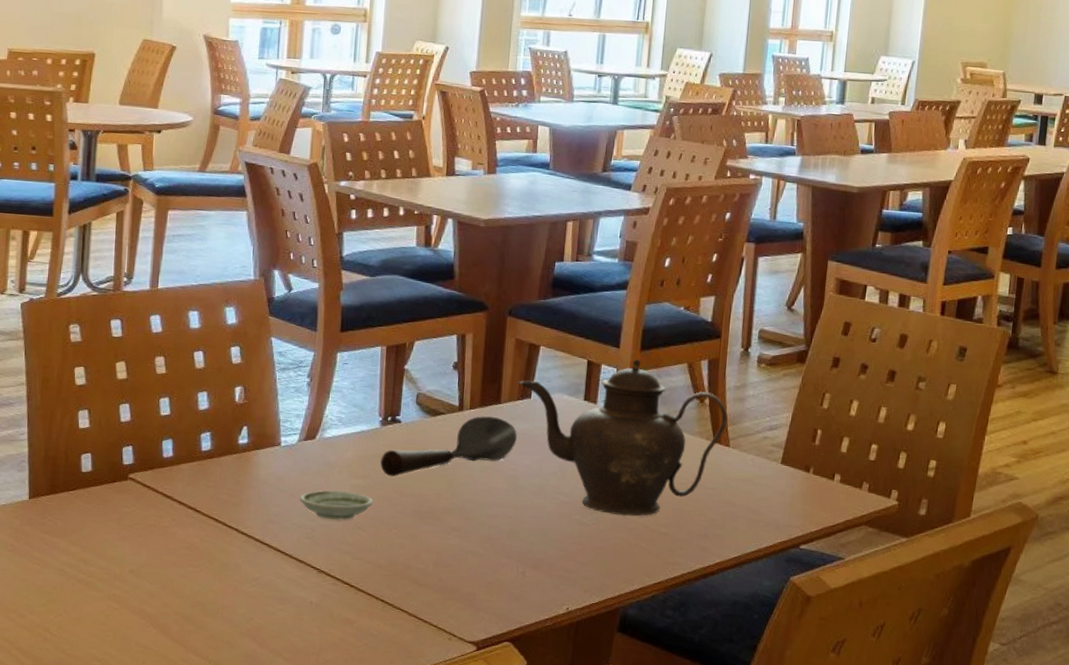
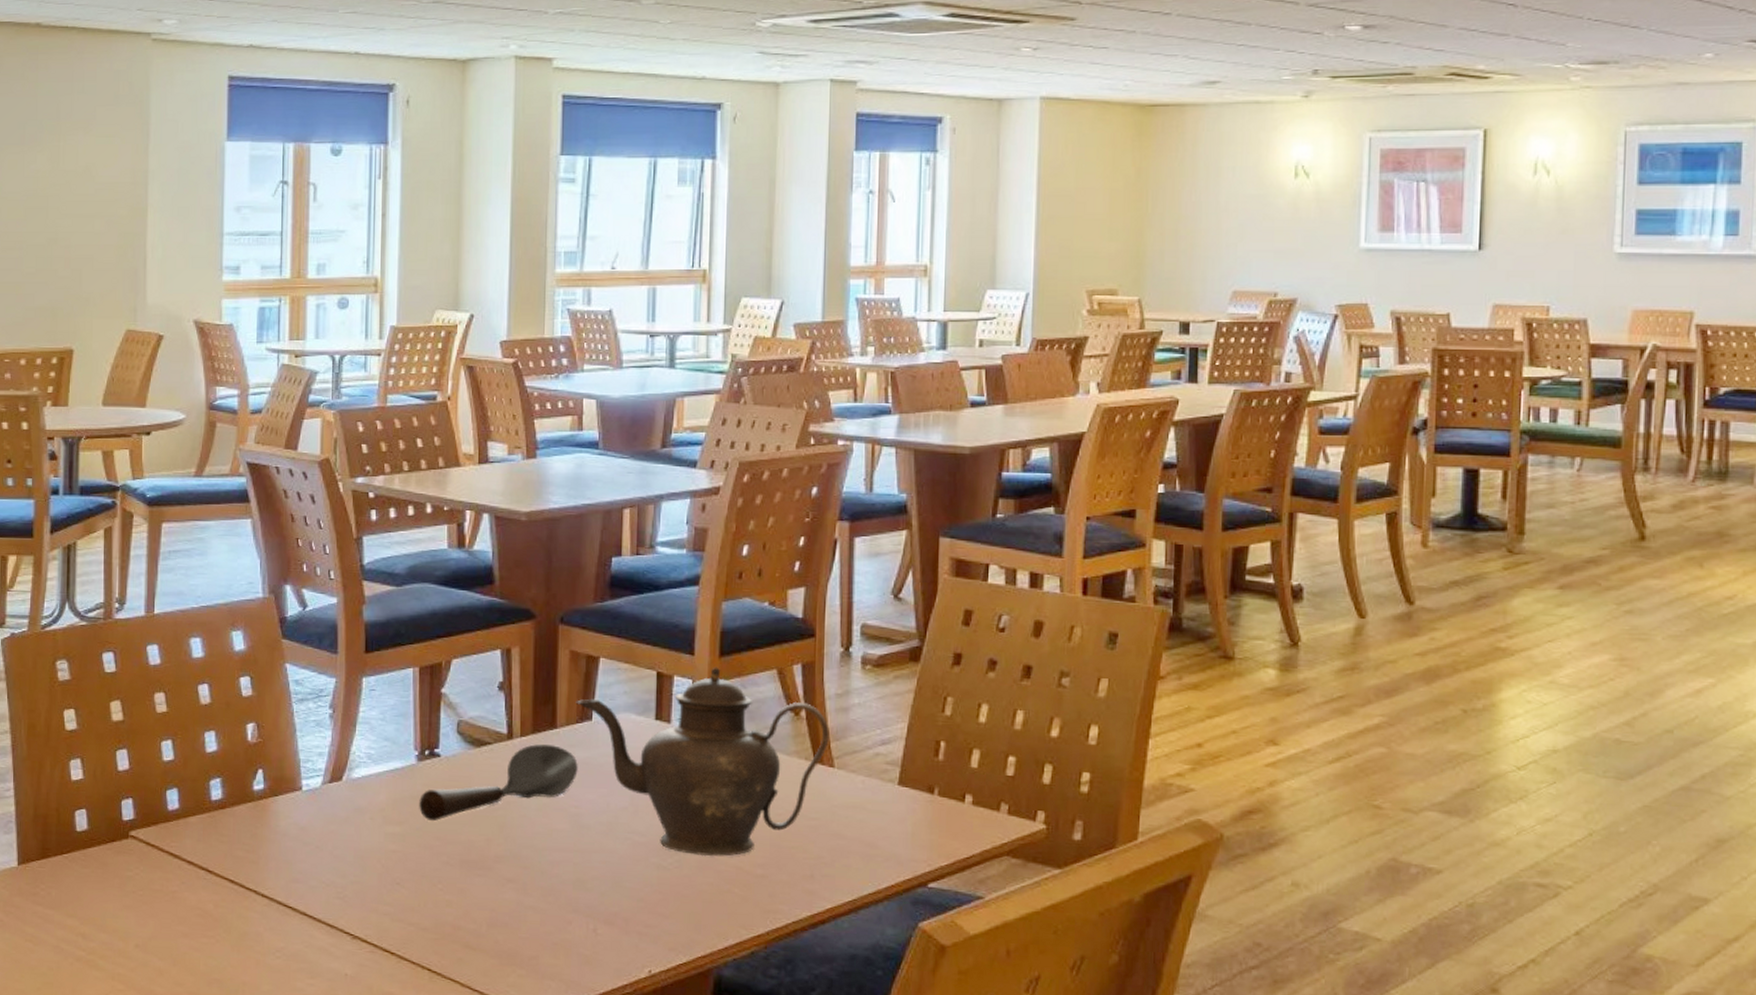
saucer: present [300,490,374,521] -> none [327,840,413,876]

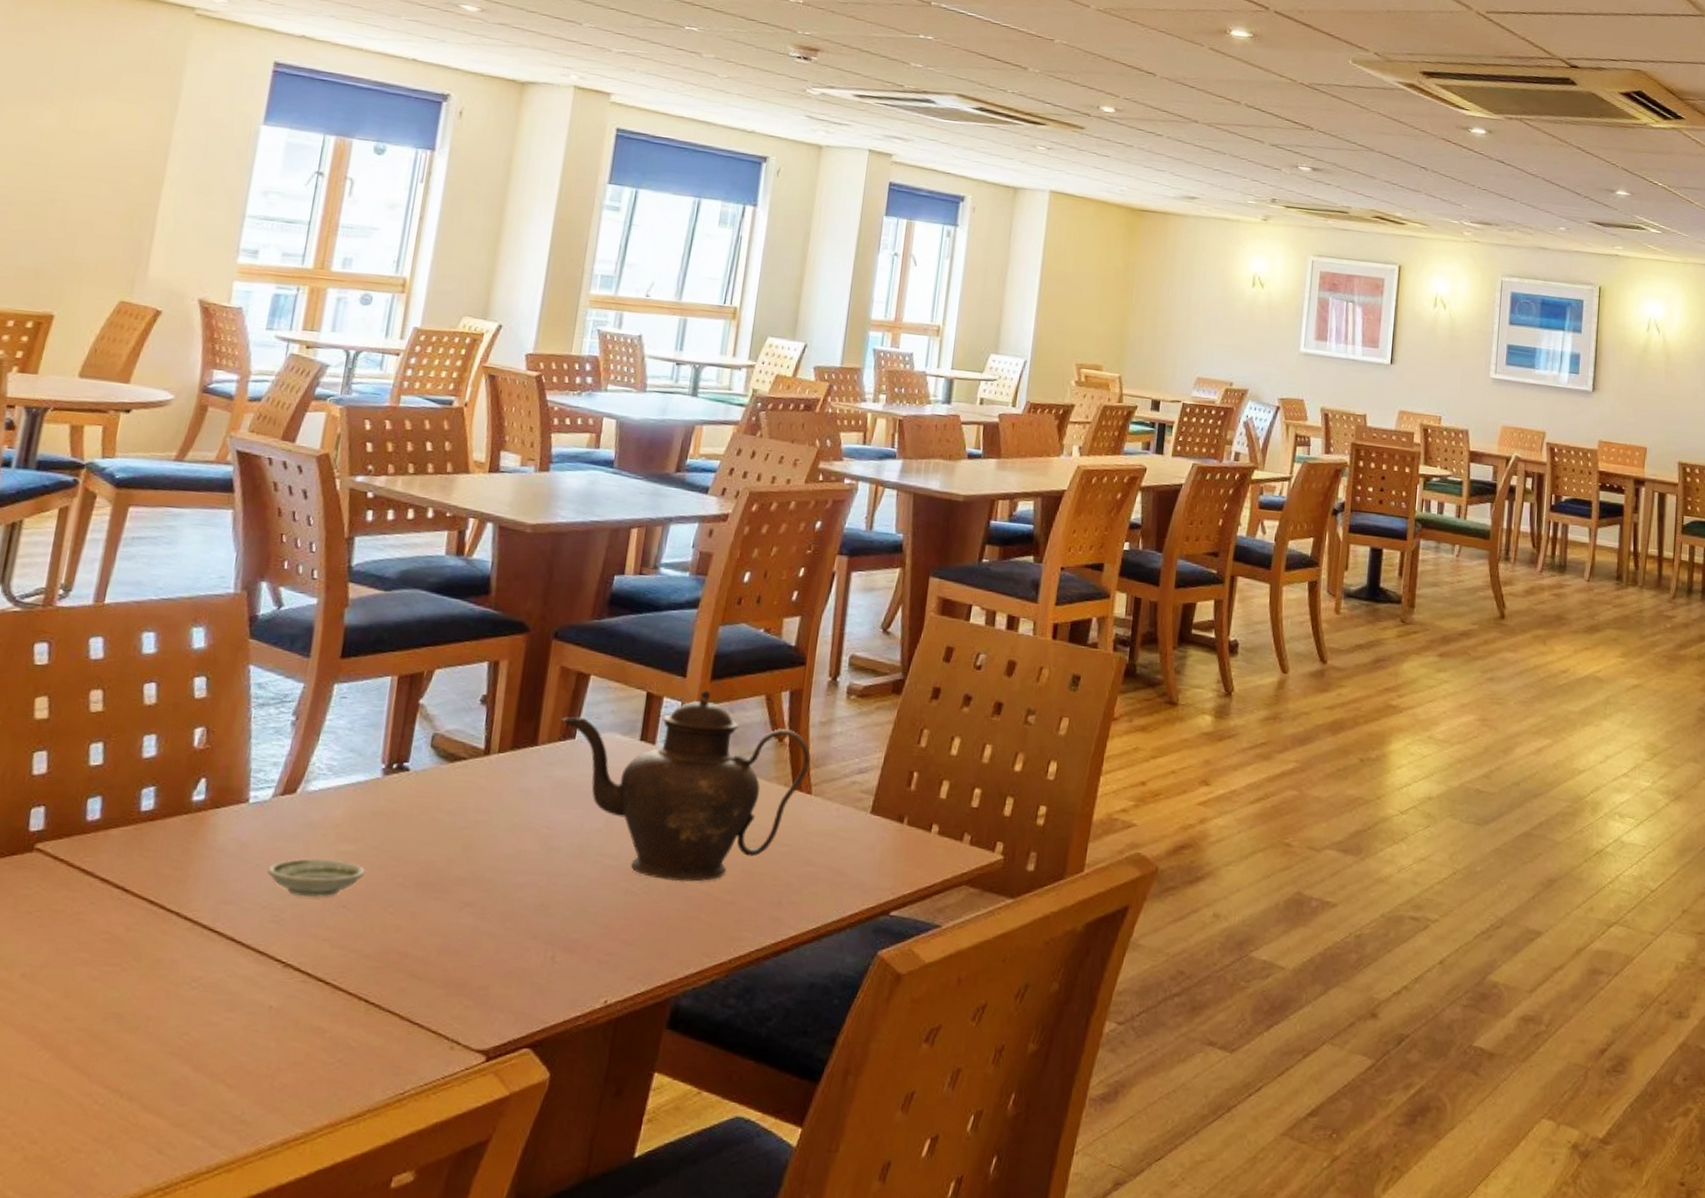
saucer: none [327,840,413,876] -> present [267,858,366,898]
spoon: present [419,744,578,822] -> none [378,761,556,840]

